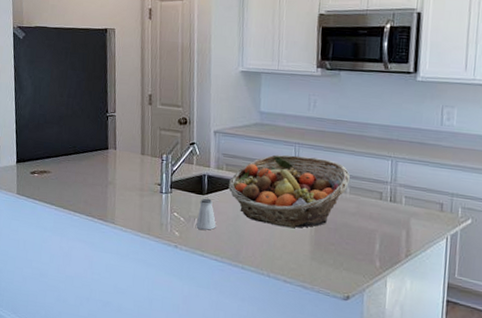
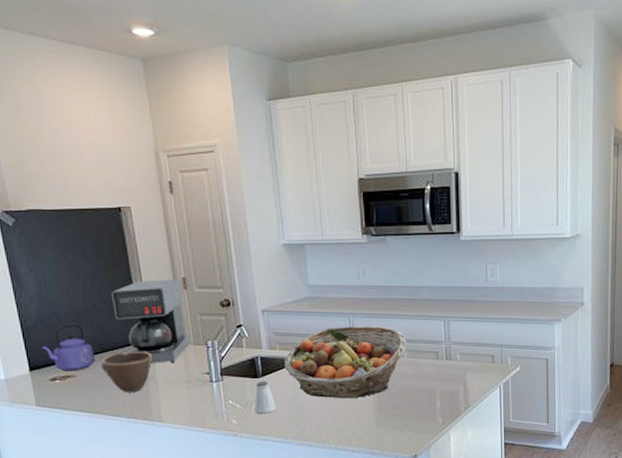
kettle: none [28,126,68,168] -> present [41,325,95,371]
bowl: none [71,155,114,193] -> present [101,351,152,393]
coffee maker: none [88,94,149,171] -> present [111,279,191,363]

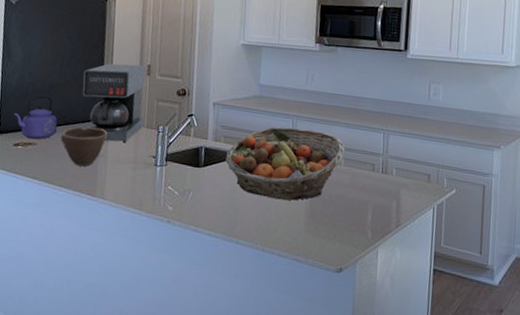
saltshaker: present [254,381,276,413] -> none [190,171,212,204]

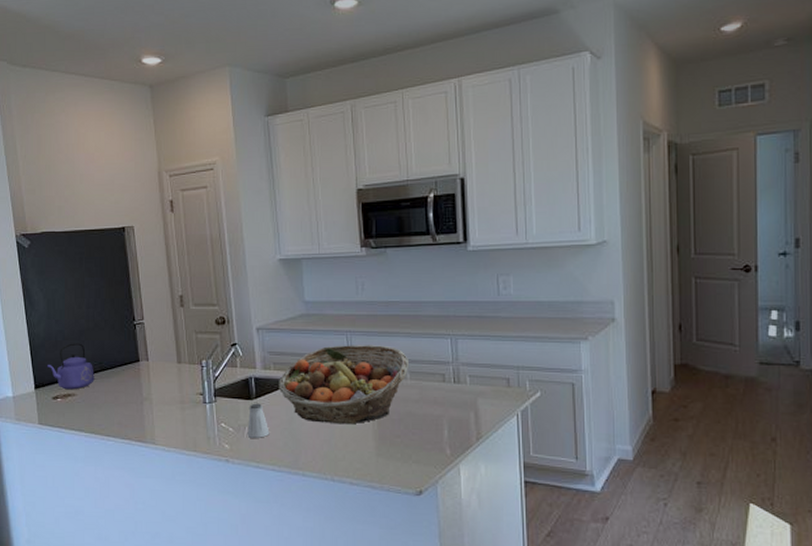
bowl: present [60,126,107,167] -> none [99,369,147,413]
coffee maker: present [82,63,146,143] -> none [112,297,186,383]
saltshaker: none [190,171,212,204] -> present [247,403,270,438]

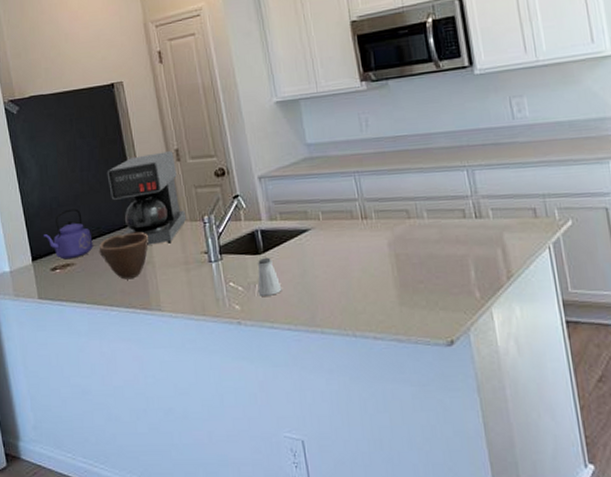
bowl: none [99,369,147,413] -> present [99,232,148,280]
coffee maker: none [112,297,186,383] -> present [106,151,187,245]
fruit basket: present [279,345,408,425] -> none [287,183,425,274]

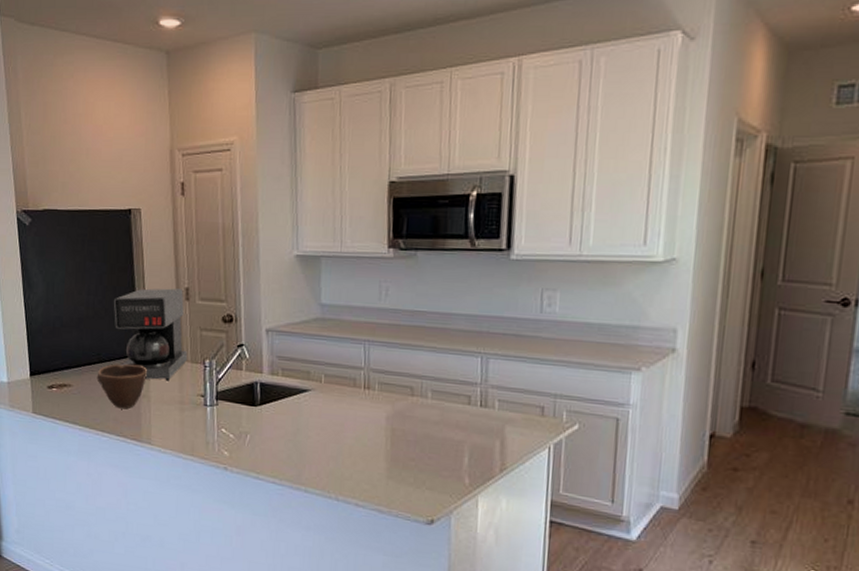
kettle: present [43,208,93,260] -> none [43,331,92,380]
saltshaker: present [257,257,282,296] -> none [248,410,273,448]

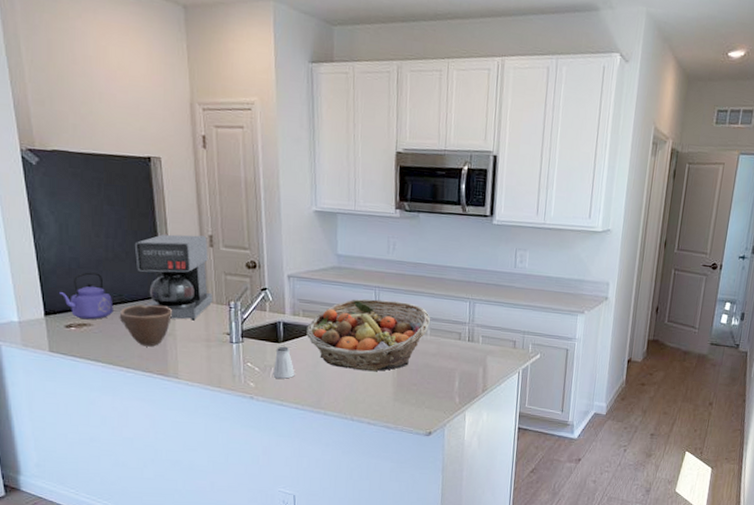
kettle: none [43,331,92,380] -> present [58,272,113,320]
saltshaker: none [248,410,273,448] -> present [273,346,295,379]
fruit basket: none [286,354,431,443] -> present [306,298,430,372]

